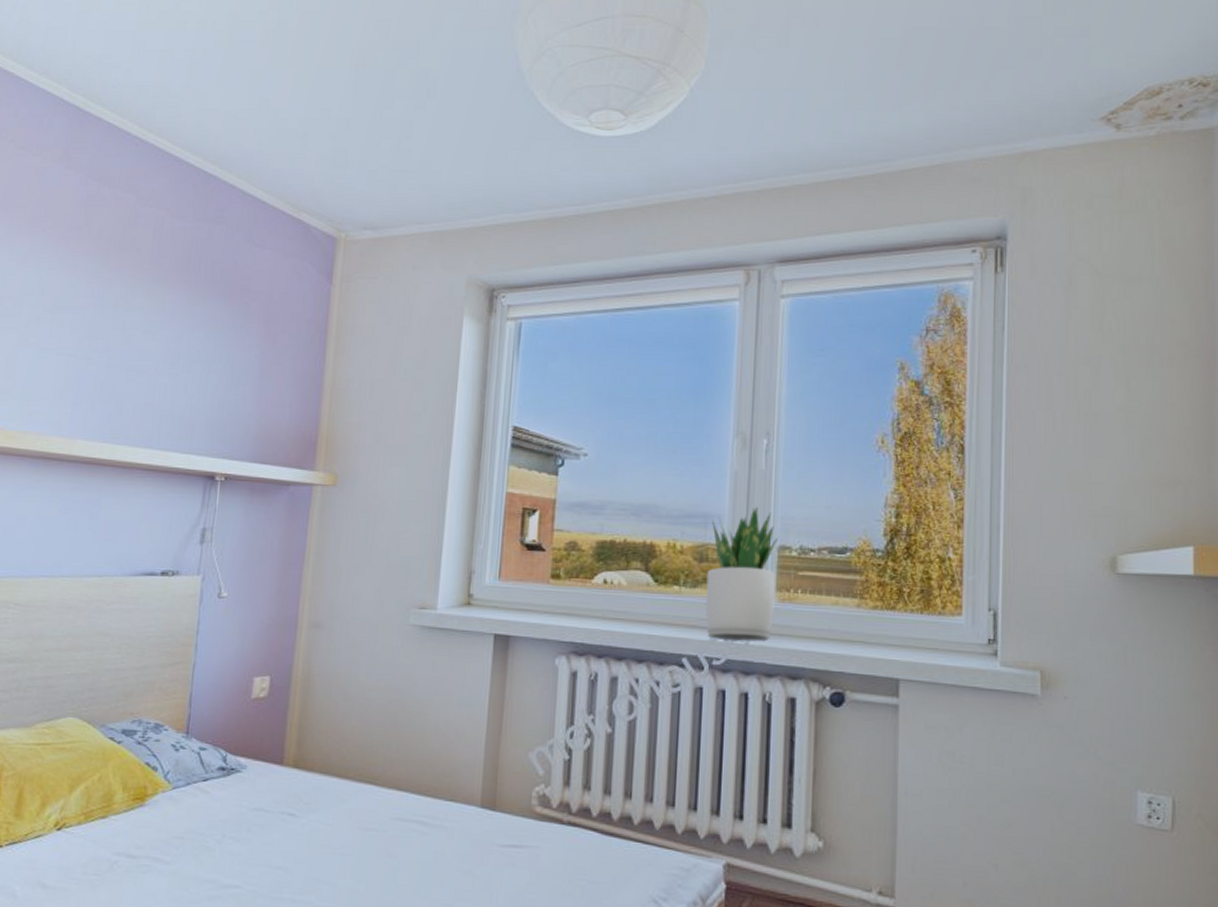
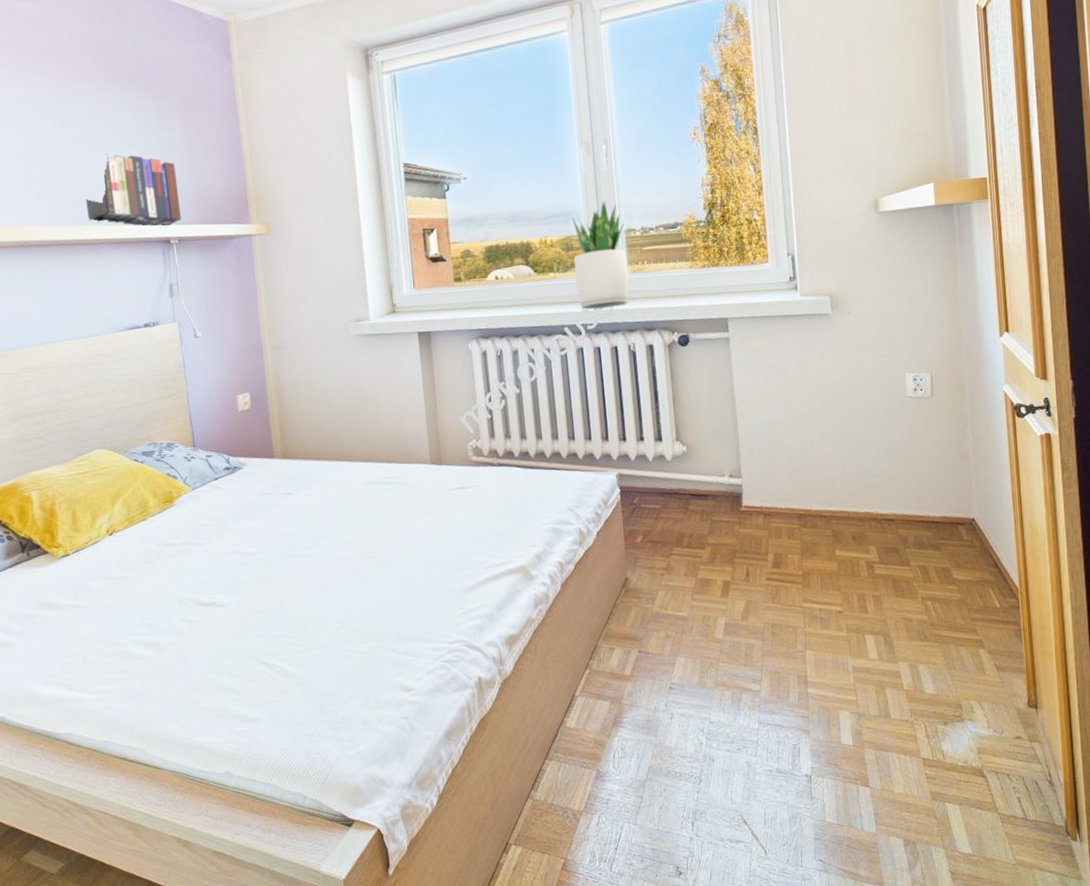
books: none [125,366,241,461] -> present [86,153,181,228]

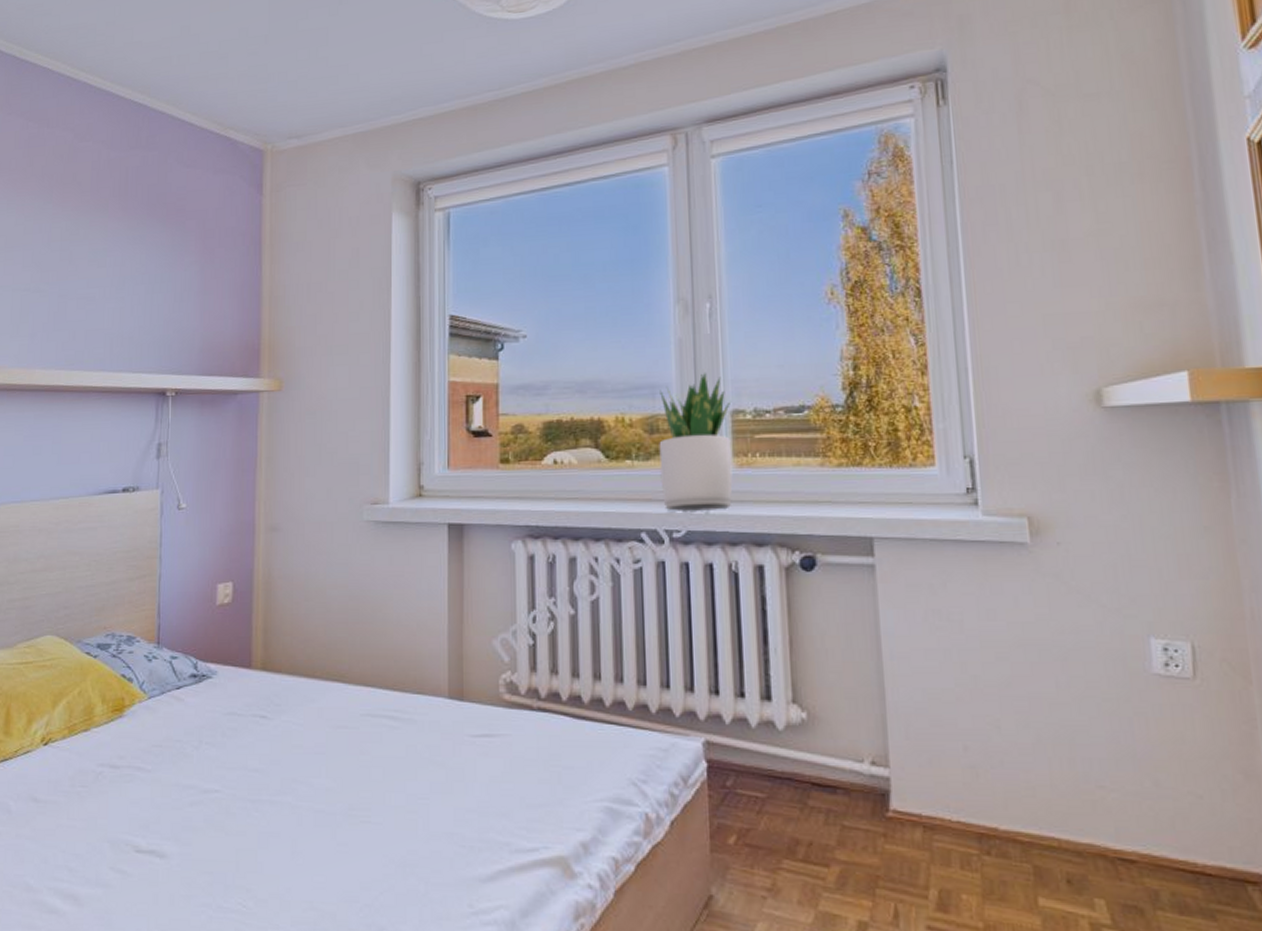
books: present [86,153,181,228] -> none [80,291,184,378]

